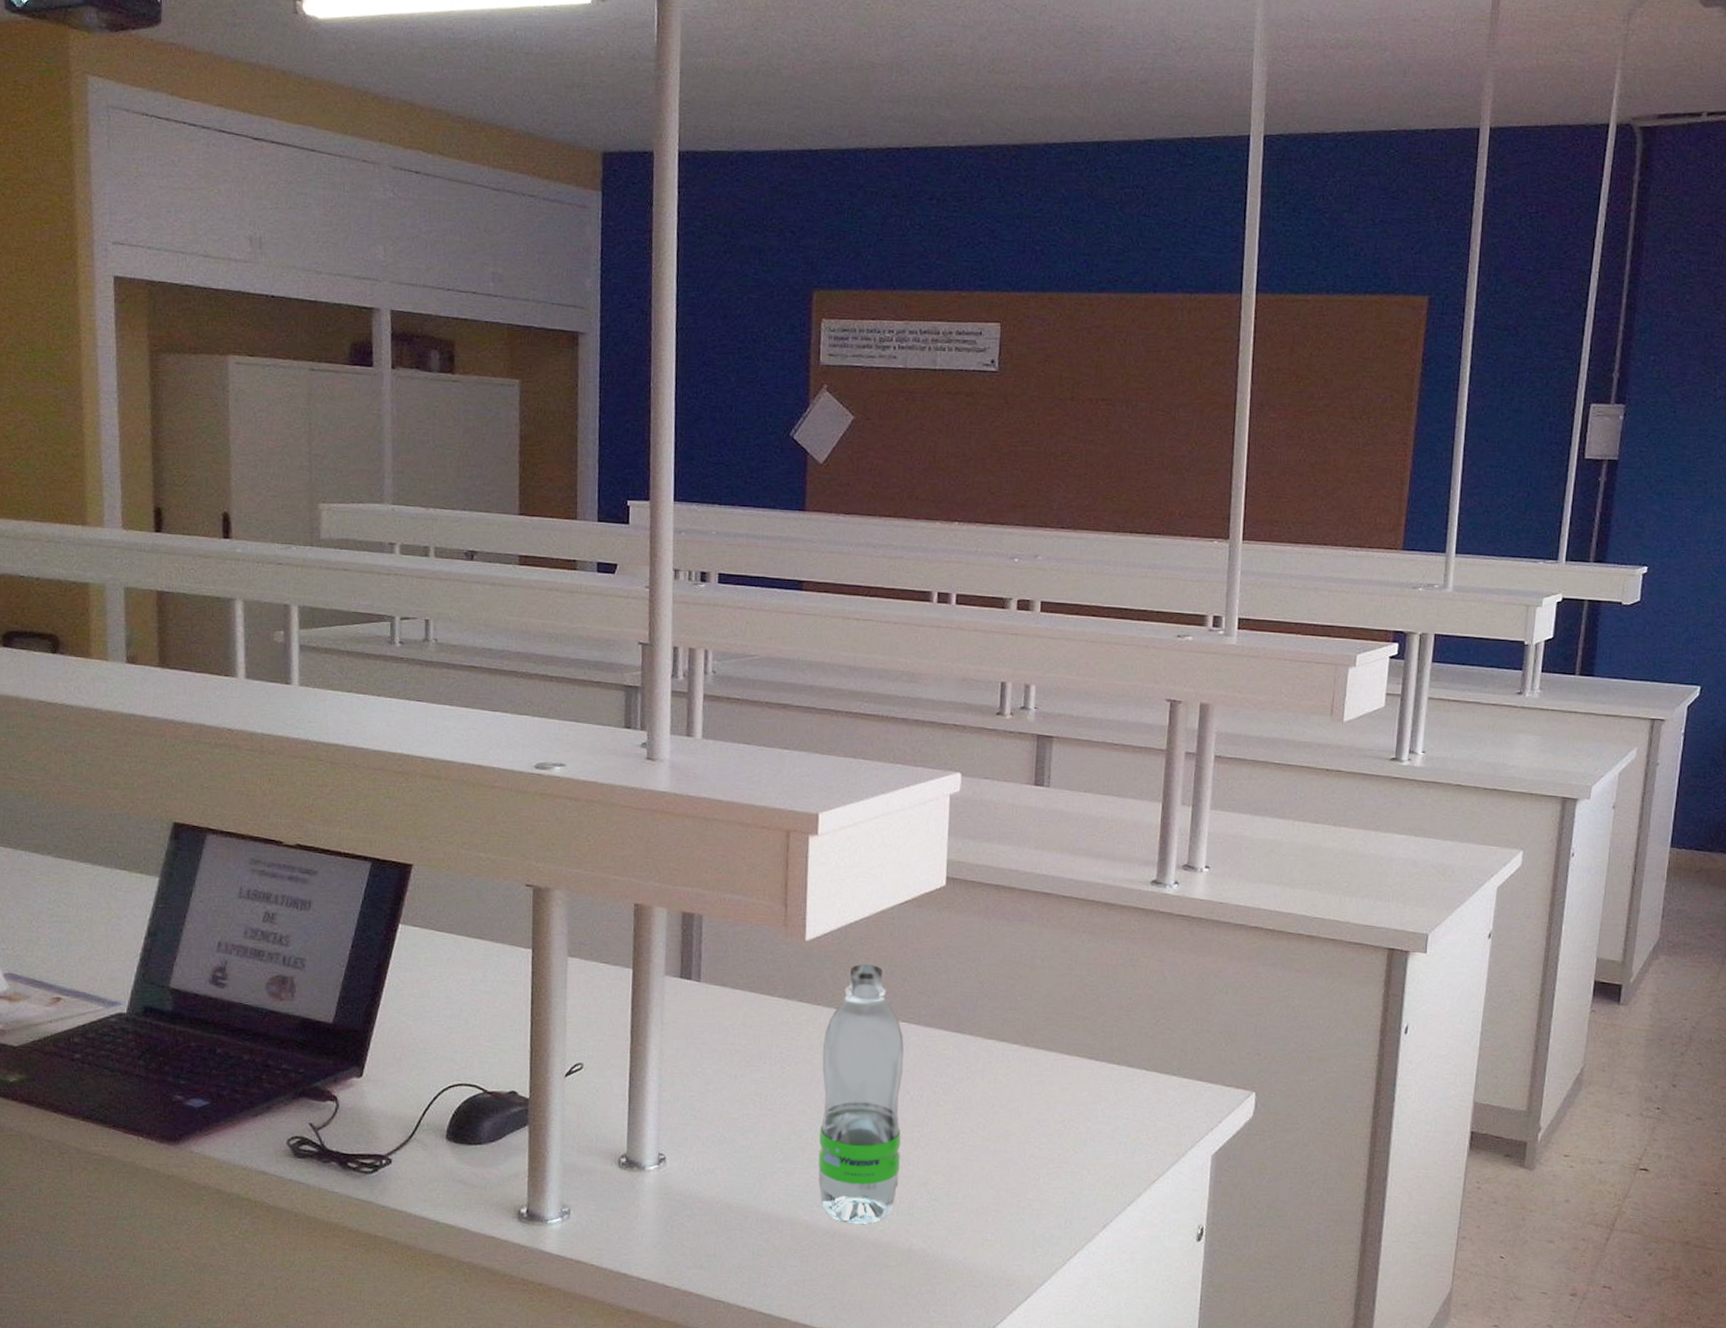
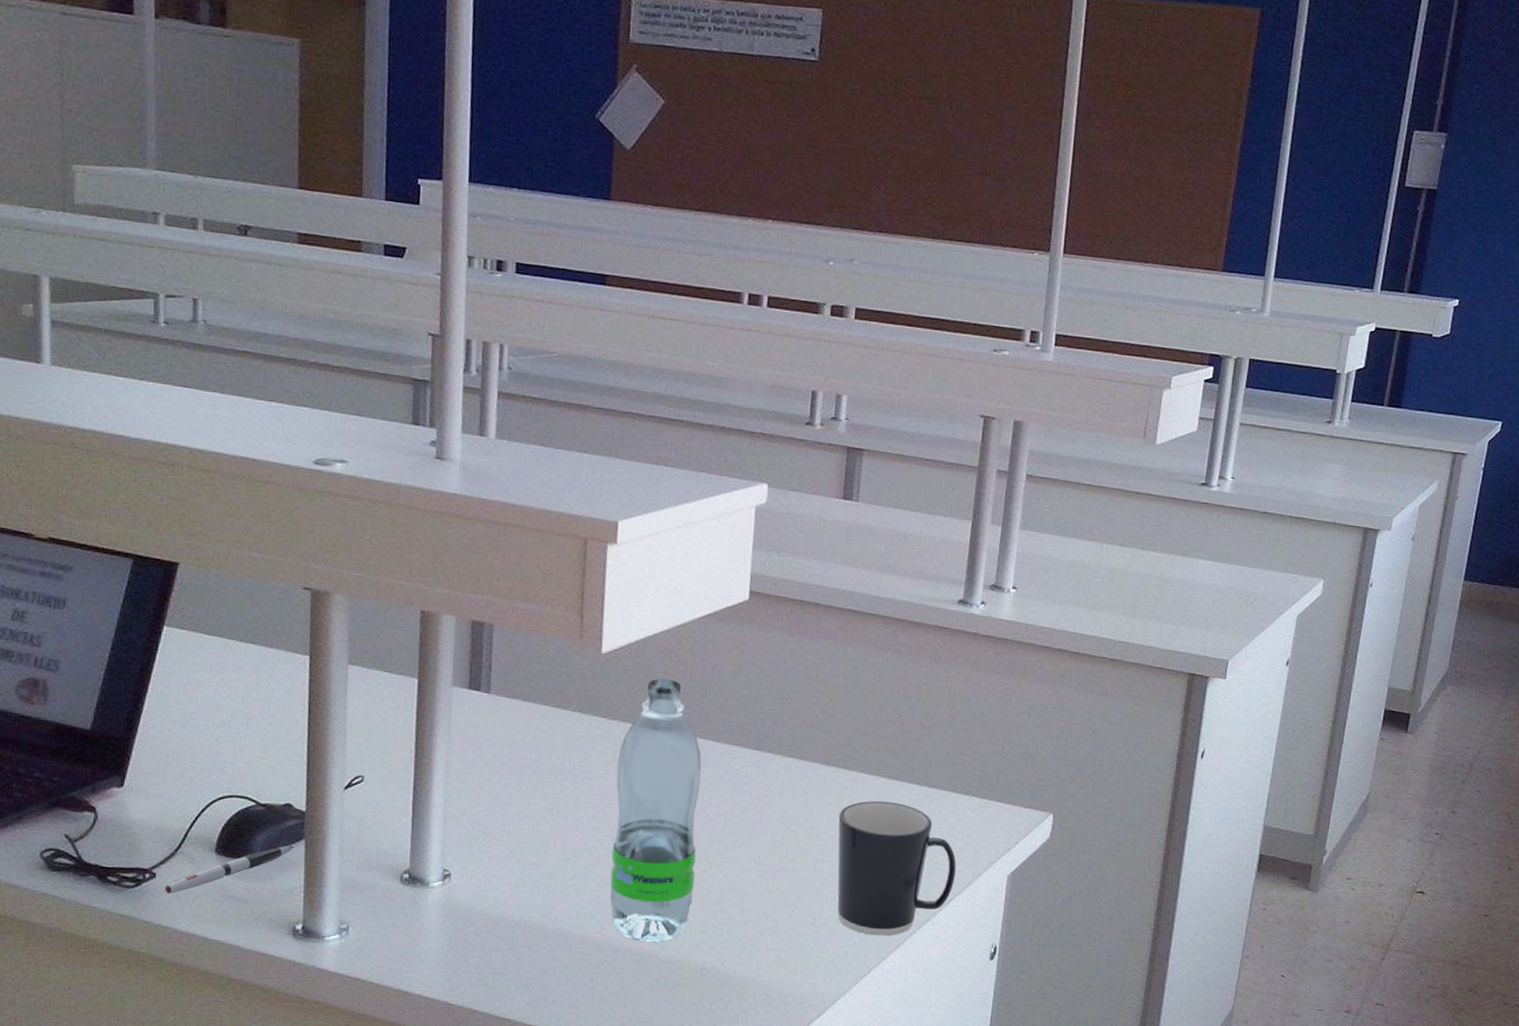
pen: none [400,1131,519,1180] -> present [165,845,295,895]
mug: none [1039,1081,1160,1218] -> present [837,800,957,936]

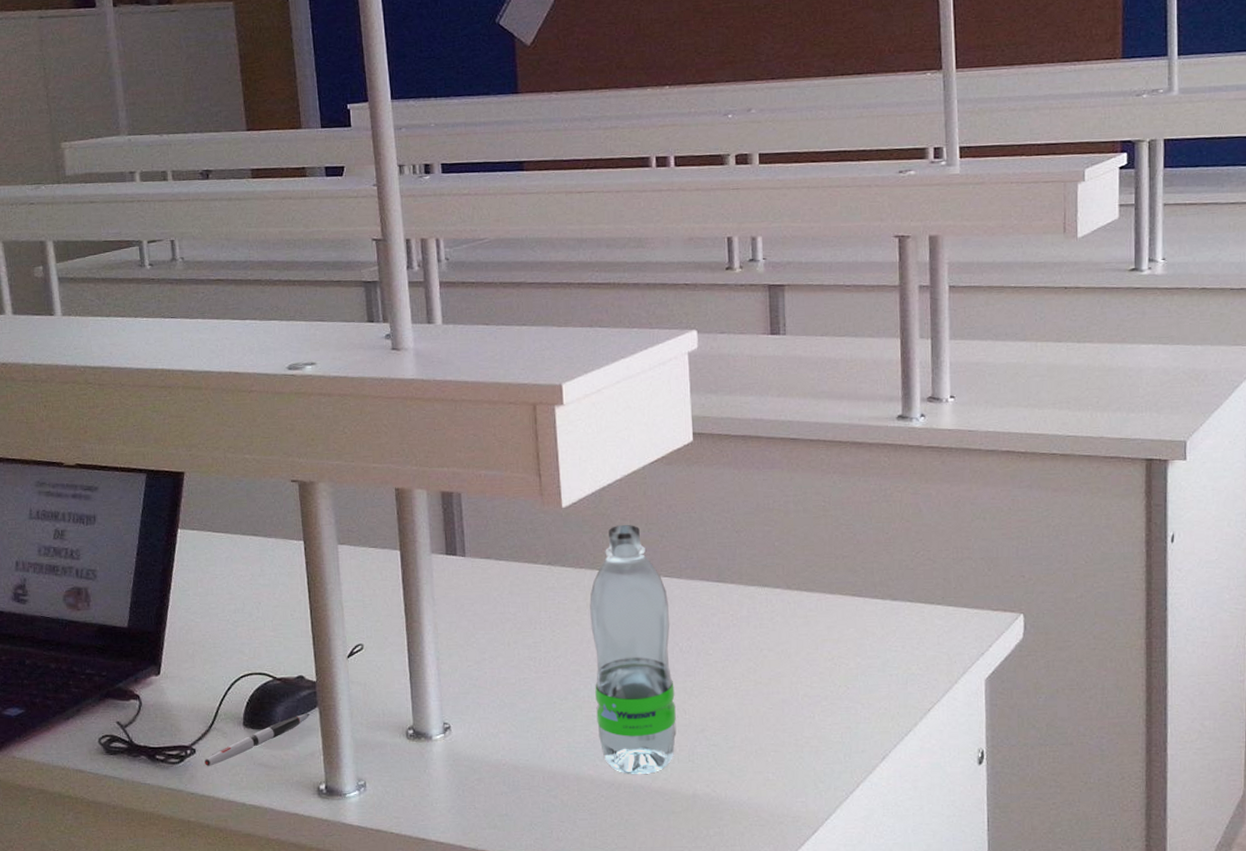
mug: present [837,800,957,936] -> none [807,618,932,750]

